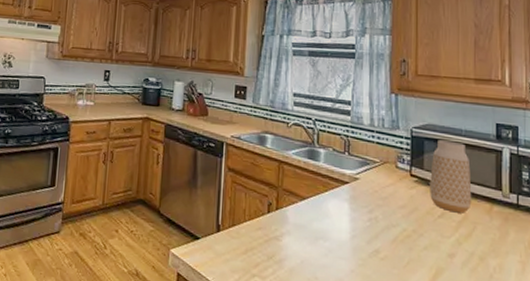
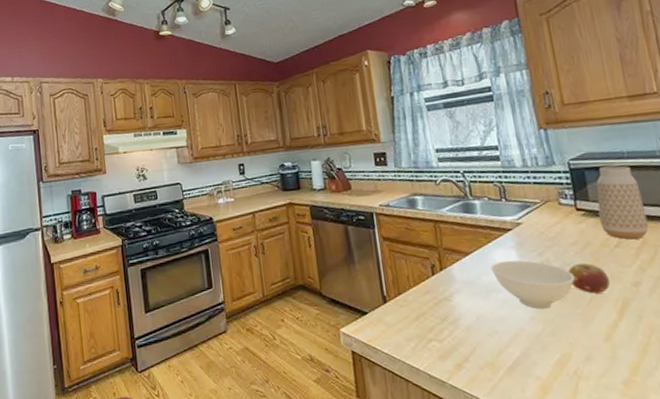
bowl: none [323,211,398,264] -> present [490,260,576,309]
fruit: none [393,226,429,259] -> present [568,262,611,294]

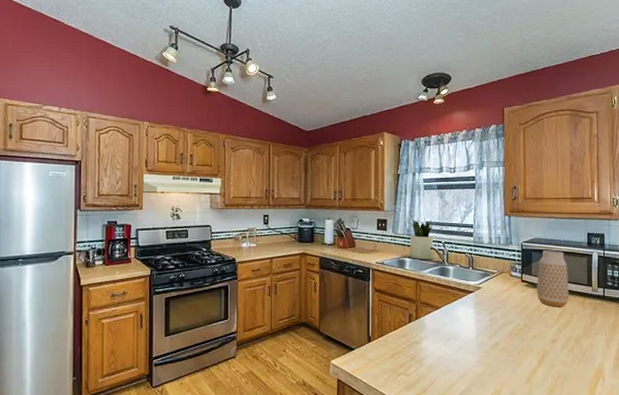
planter: none [417,146,457,197] -> present [408,220,437,260]
bowl: present [490,260,576,309] -> none [453,316,513,355]
fruit: present [568,262,611,294] -> none [509,322,537,346]

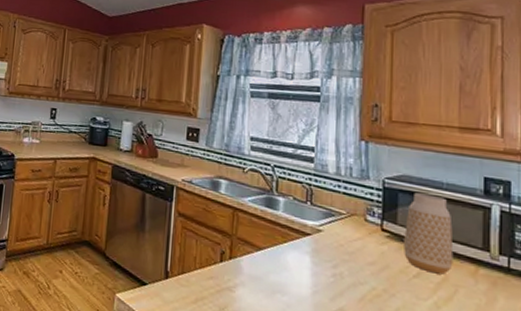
planter: present [408,220,437,260] -> none [224,132,263,186]

